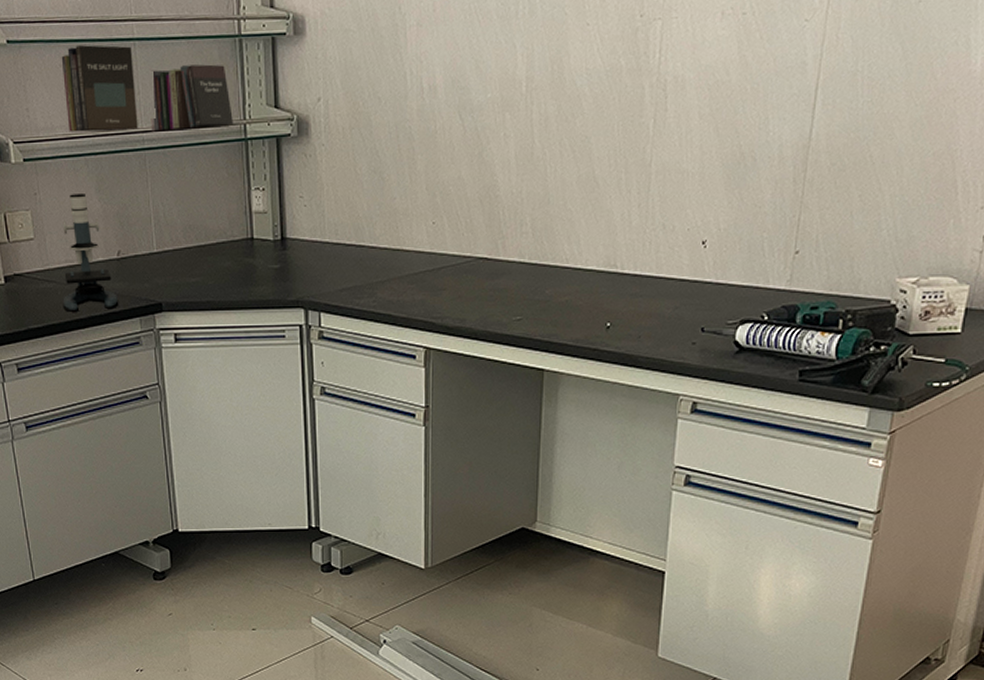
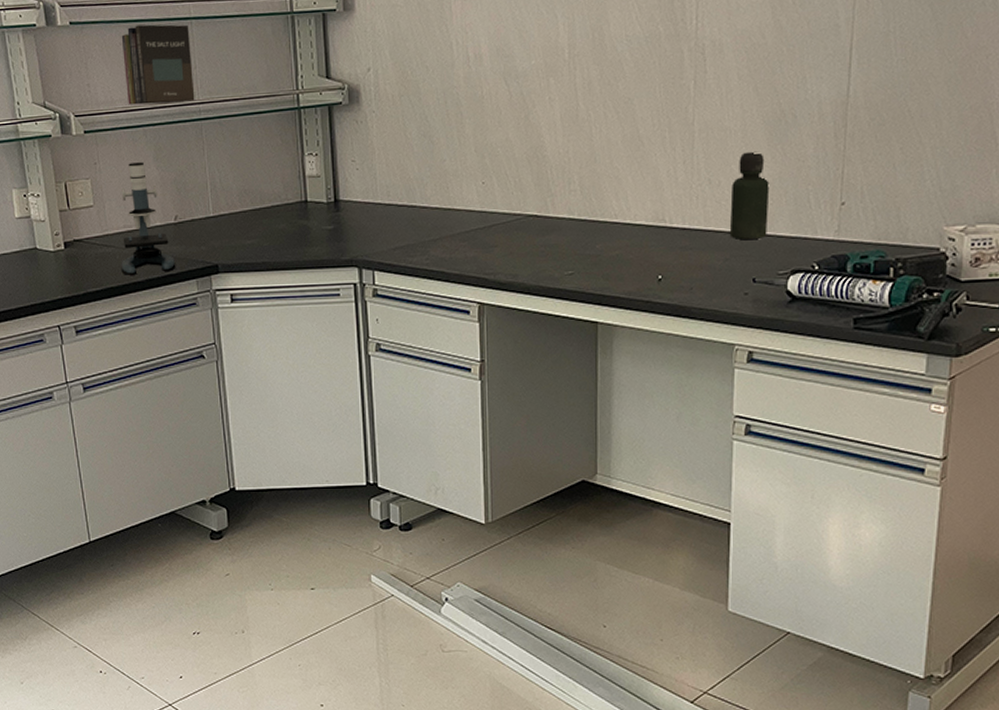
books: present [150,64,234,132] -> none [207,39,287,103]
bottle: none [680,195,724,289] -> present [729,151,770,241]

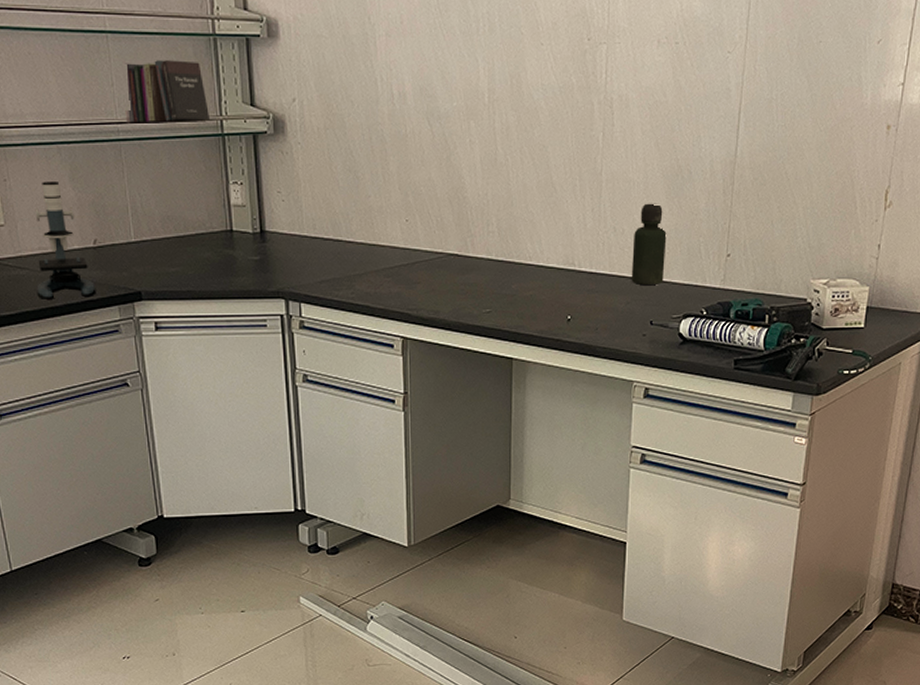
books: present [121,24,195,105] -> none [30,35,113,120]
books: none [207,39,287,103] -> present [124,60,211,124]

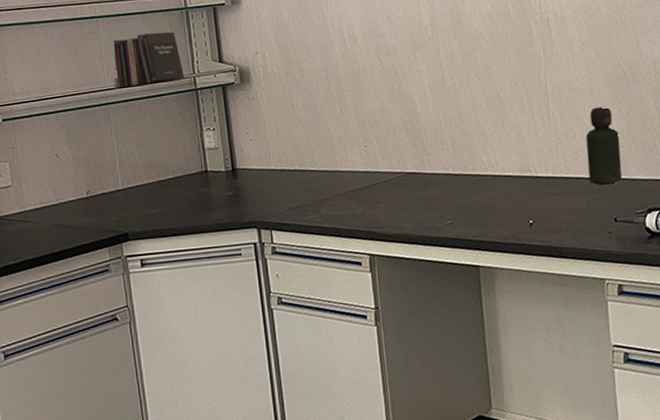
microscope: present [35,182,96,299] -> none [37,144,89,247]

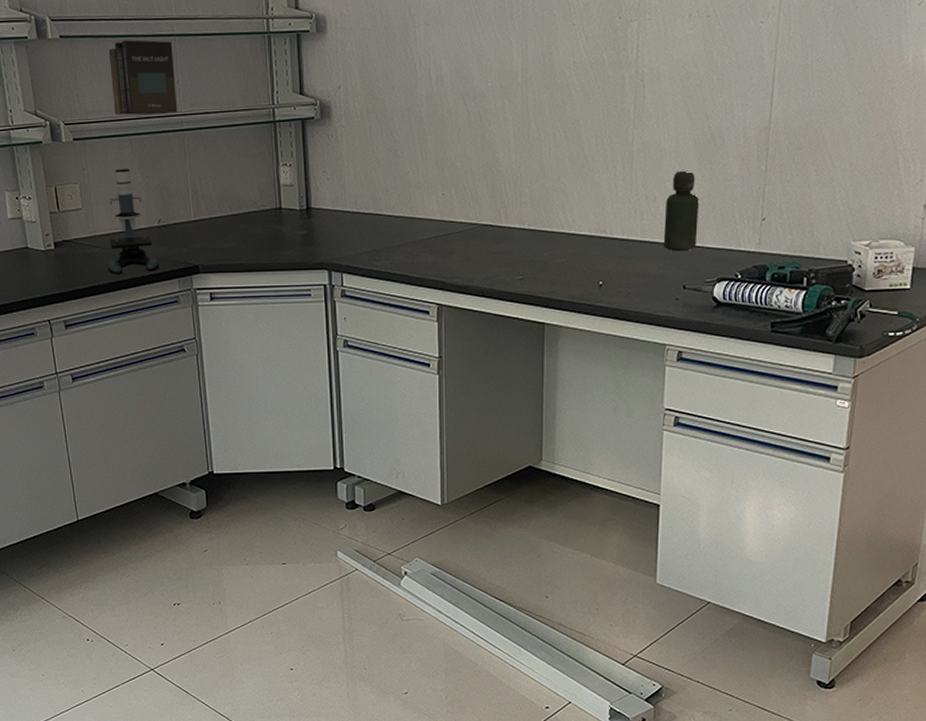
books: none [35,22,103,95] -> present [108,40,178,115]
microscope: none [37,144,89,247] -> present [108,169,159,274]
books: present [112,32,185,89] -> none [189,57,264,115]

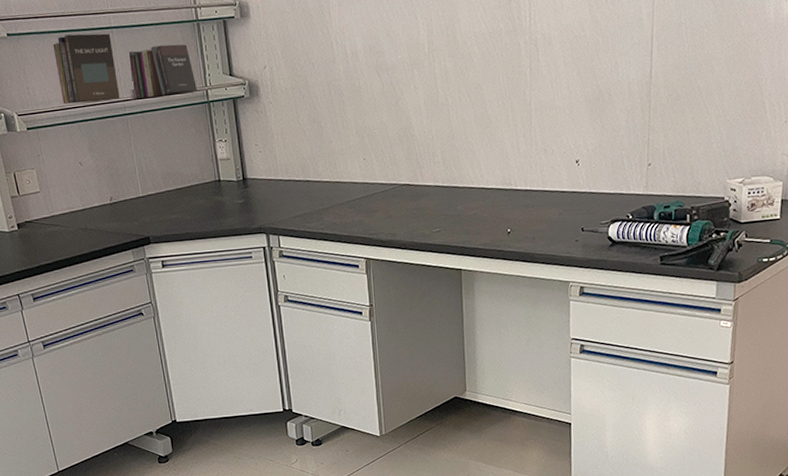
microscope: present [108,169,159,274] -> none [63,153,114,249]
books: none [189,57,264,115] -> present [127,44,198,100]
bottle: present [663,170,699,251] -> none [562,125,592,198]

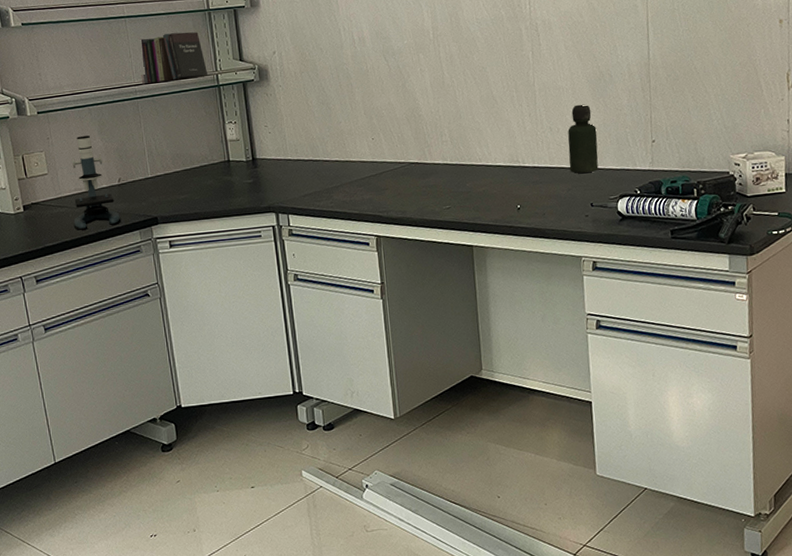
books: present [53,33,120,104] -> none [66,22,131,89]
microscope: none [63,153,114,249] -> present [71,135,121,230]
bottle: none [562,125,592,198] -> present [568,104,599,174]

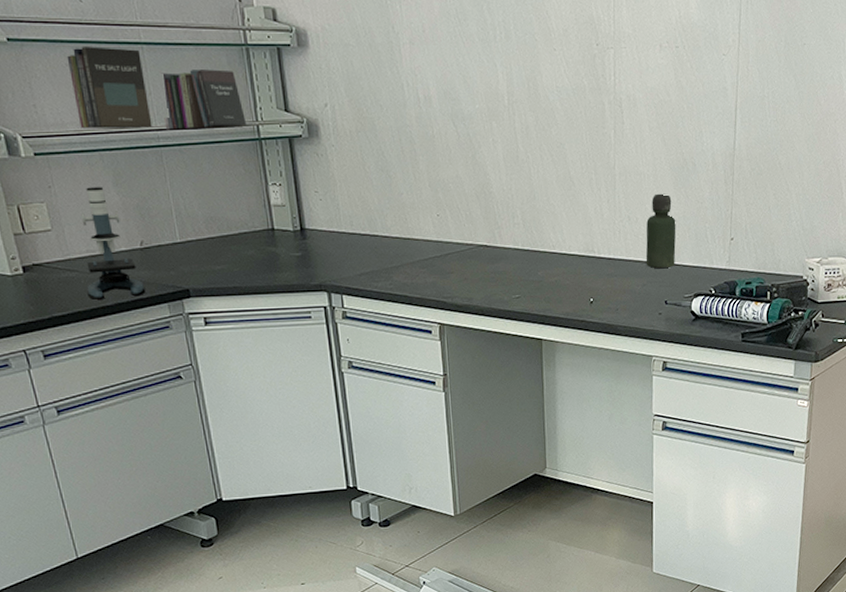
books: none [66,22,131,89] -> present [66,47,153,129]

